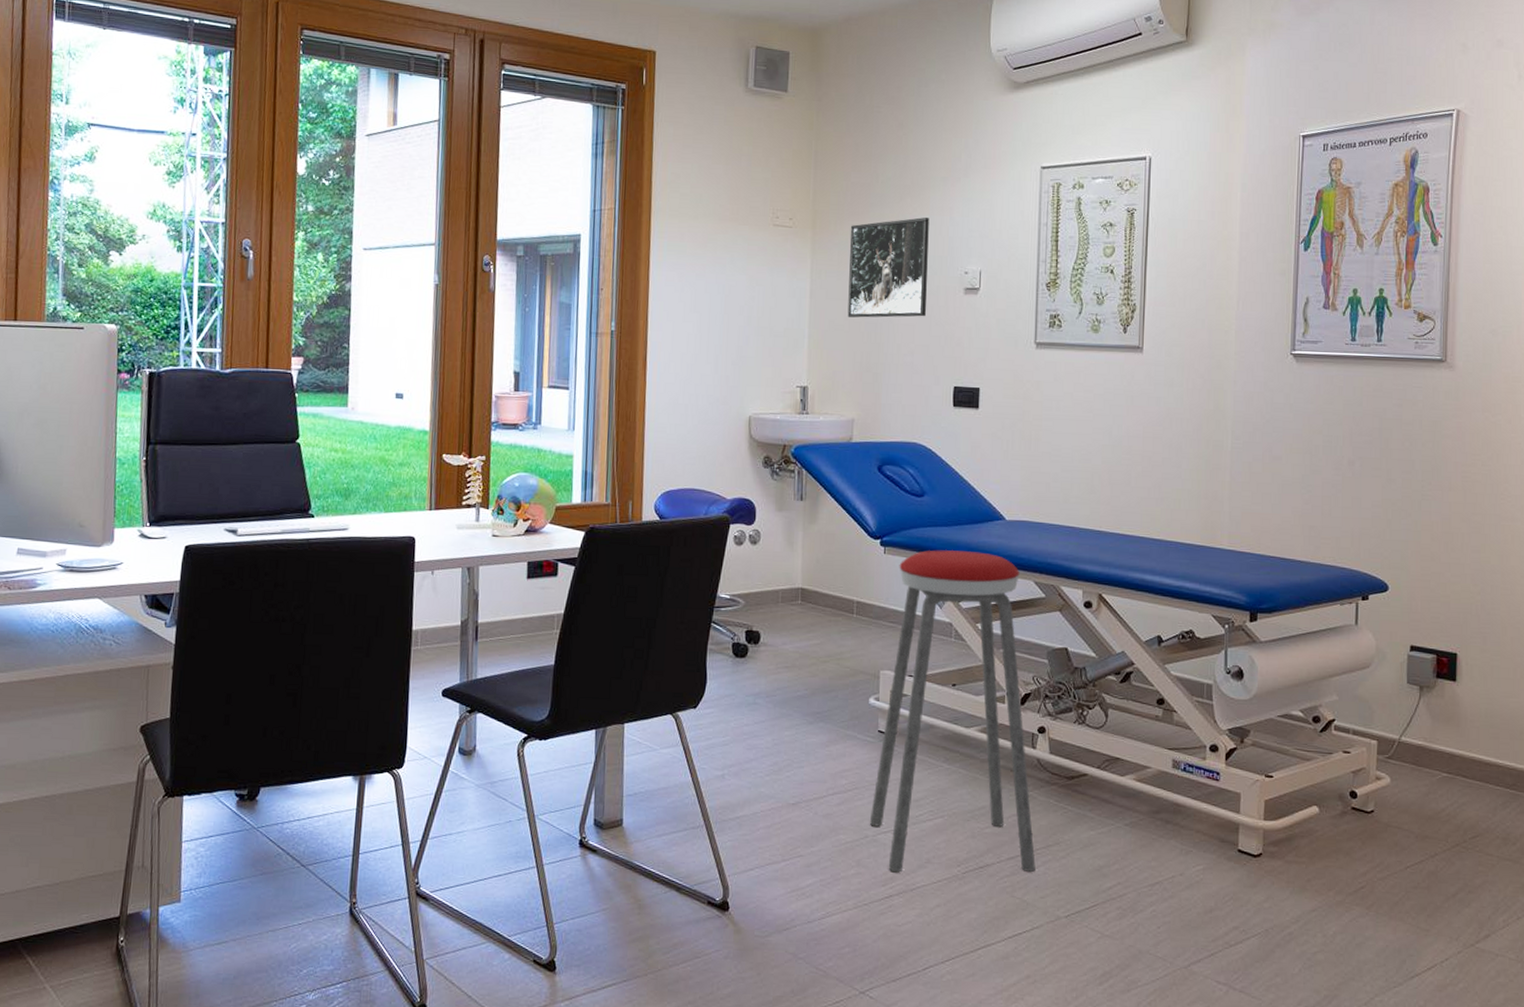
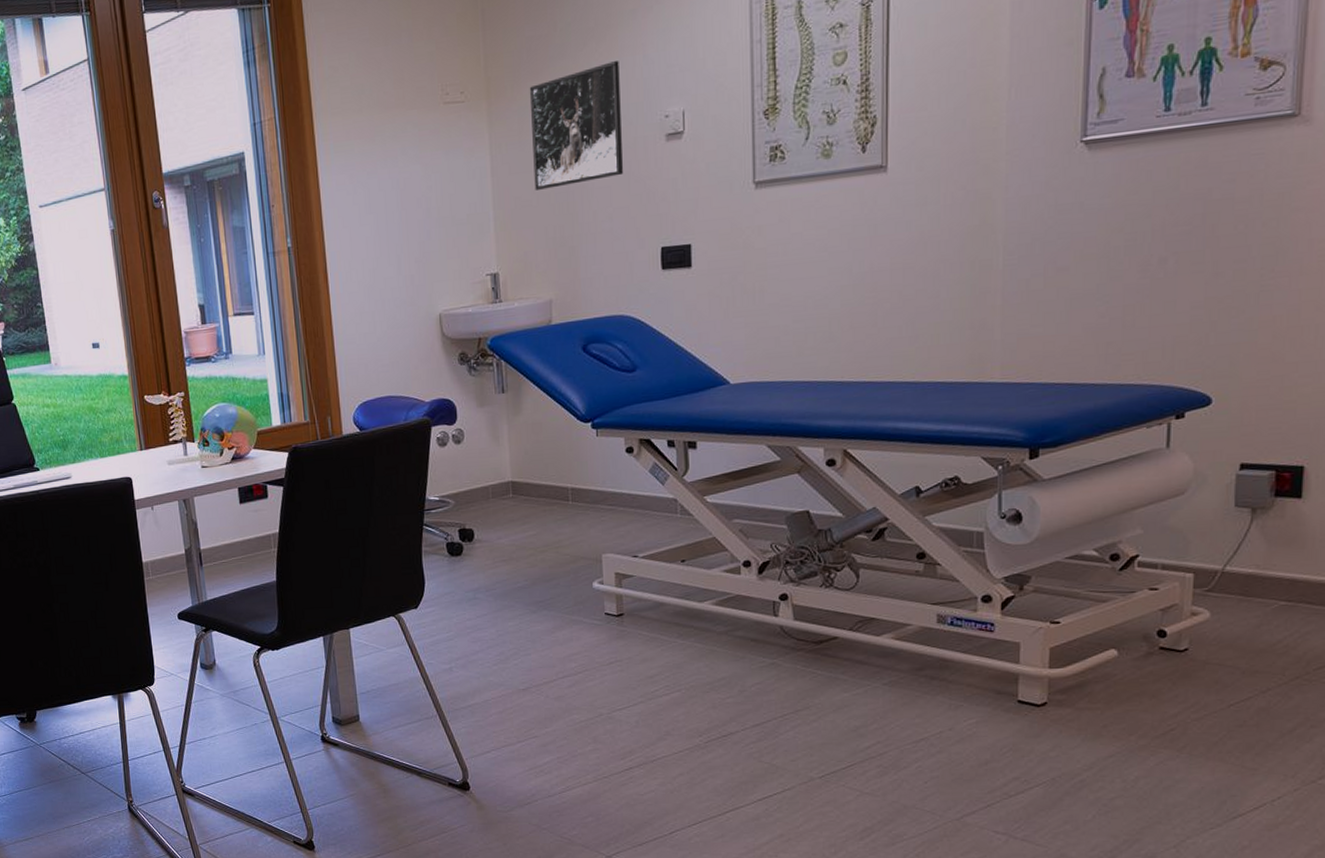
music stool: present [869,550,1036,873] -> none [602,421,784,746]

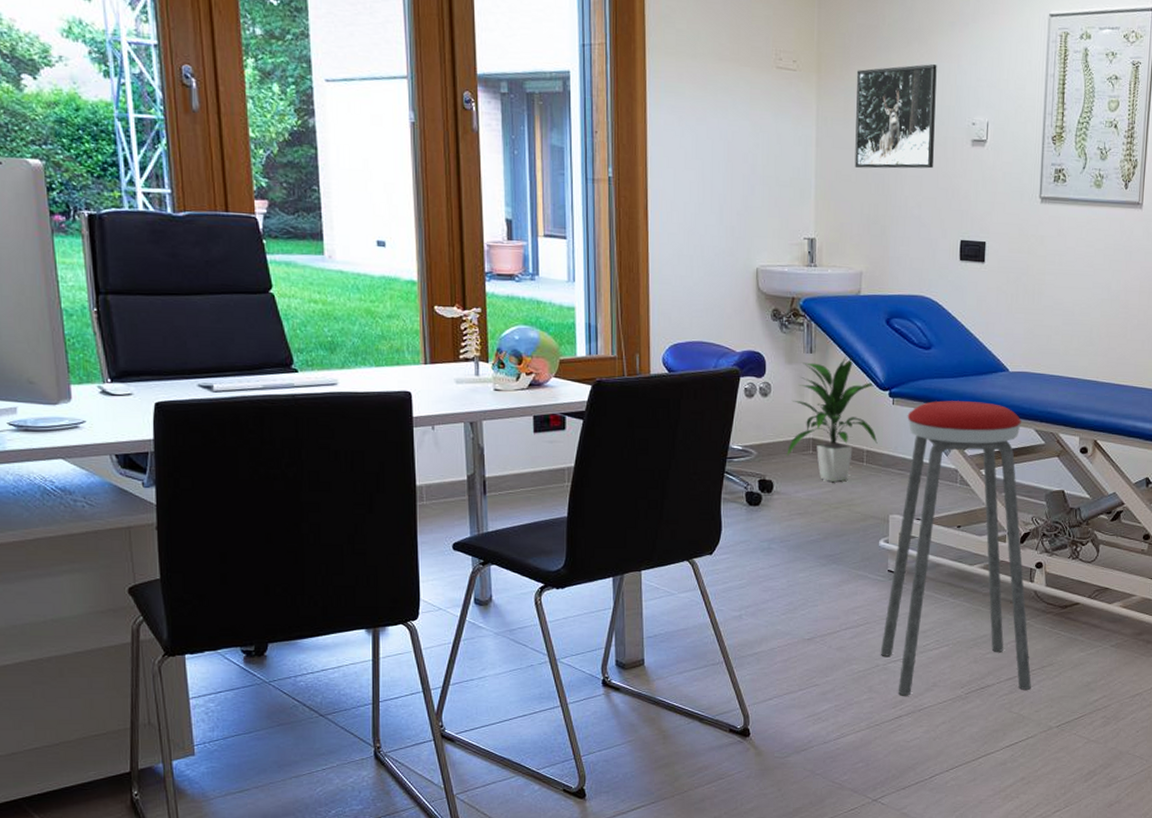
indoor plant: none [485,392,583,525] -> present [786,356,878,482]
music stool: none [602,421,784,746] -> present [880,400,1031,696]

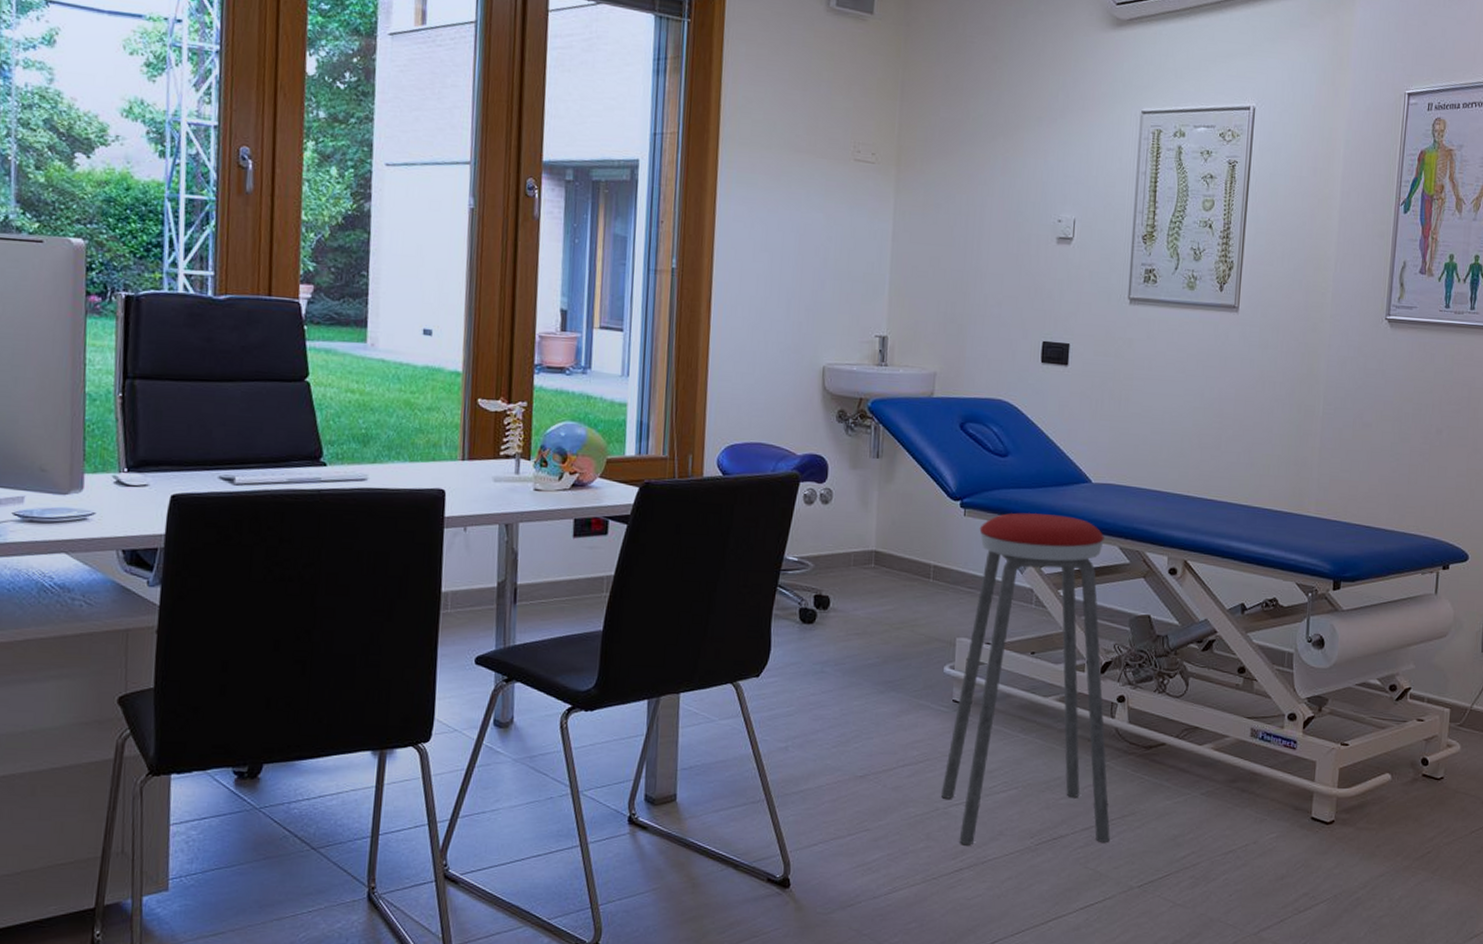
indoor plant: present [786,356,878,482] -> none [846,462,946,599]
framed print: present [855,64,937,169] -> none [932,159,1023,267]

